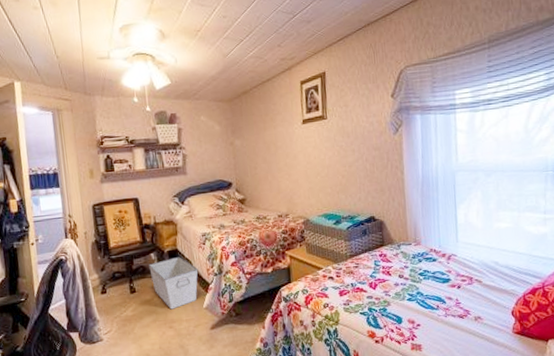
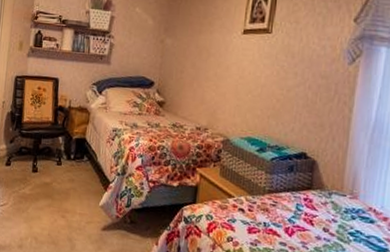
storage bin: present [149,257,199,310] -> none [54,146,102,199]

